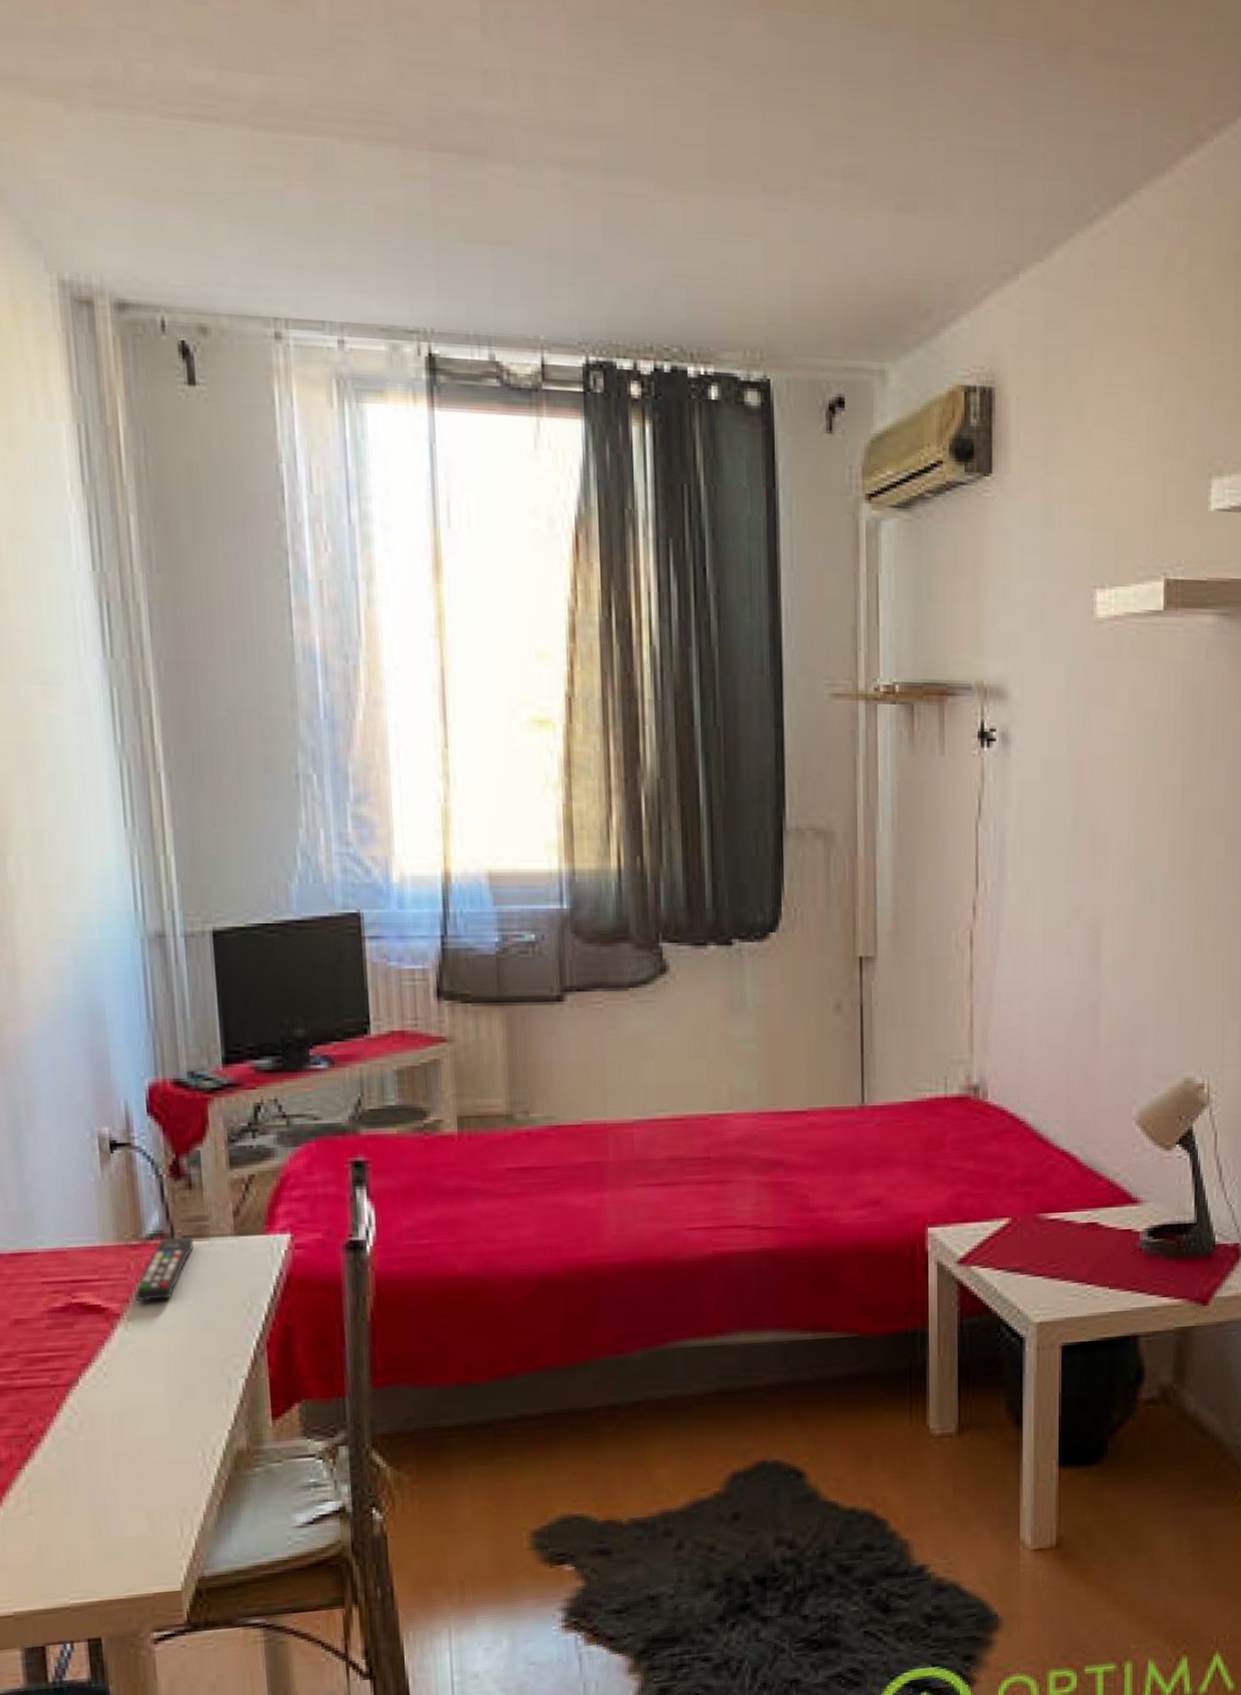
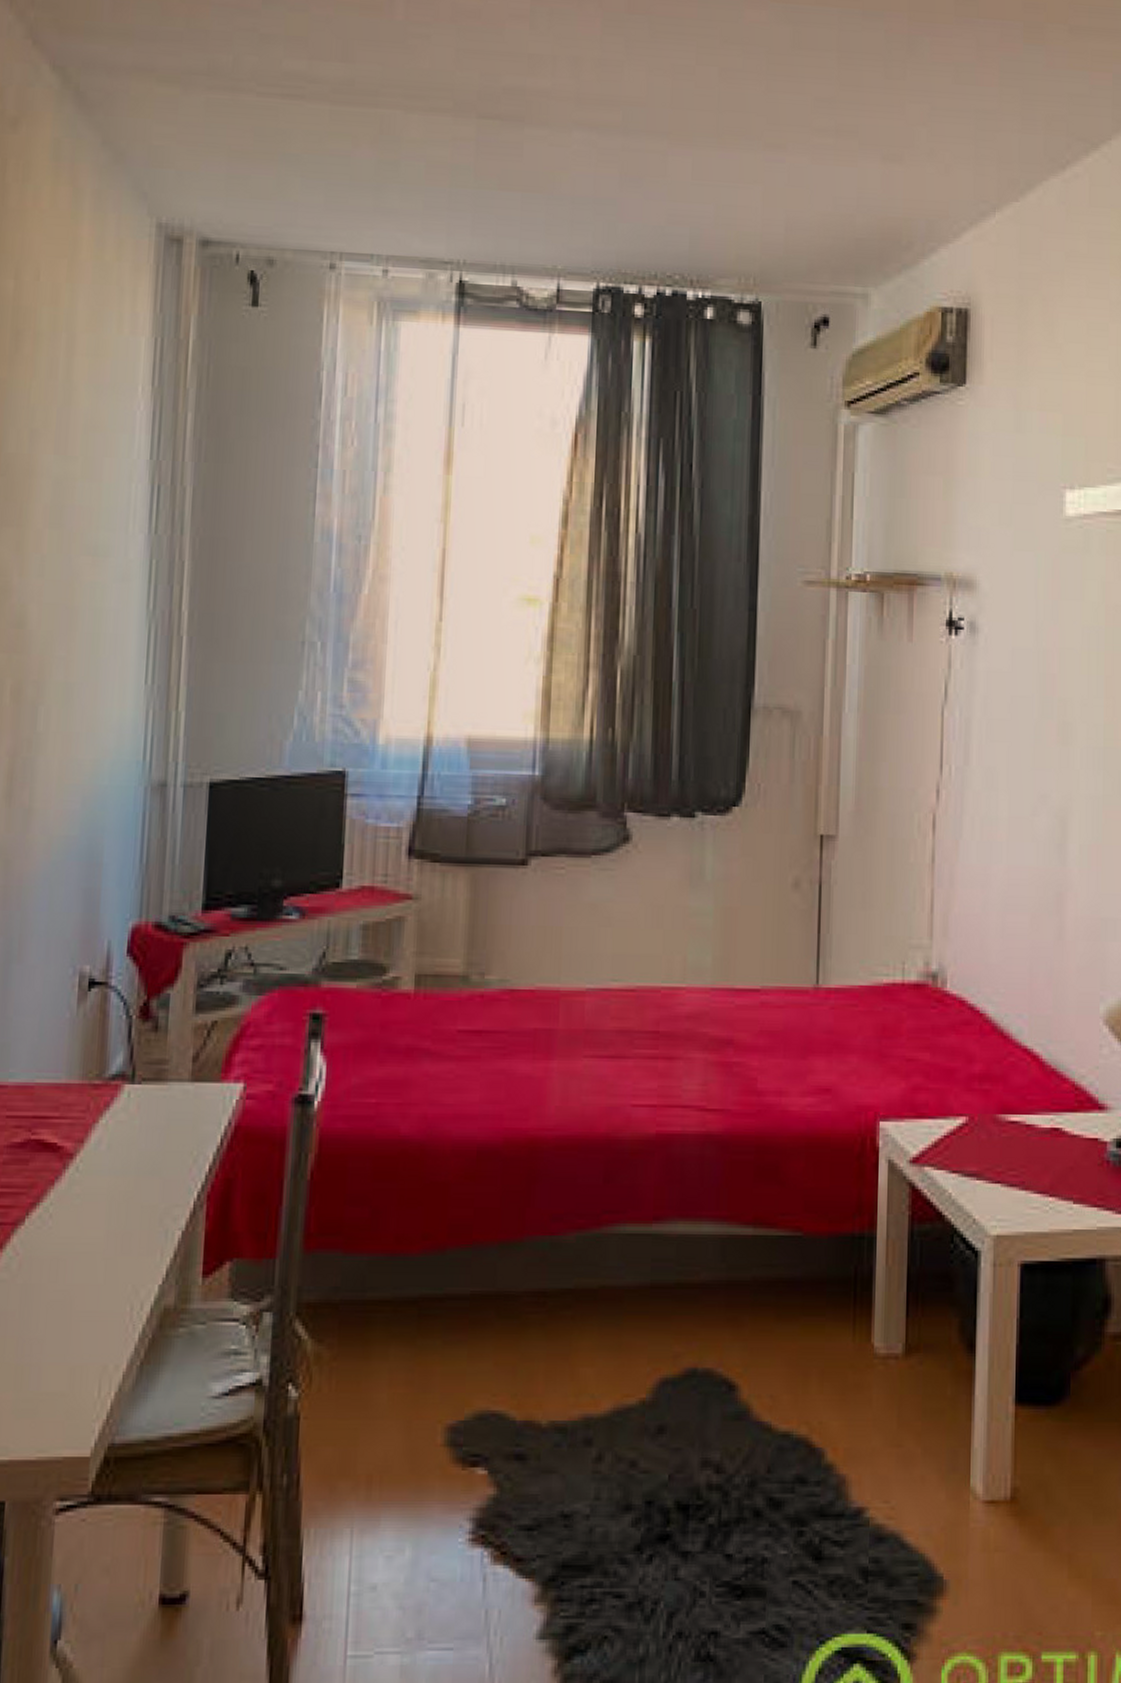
remote control: present [134,1237,195,1302] -> none [90,1079,153,1143]

